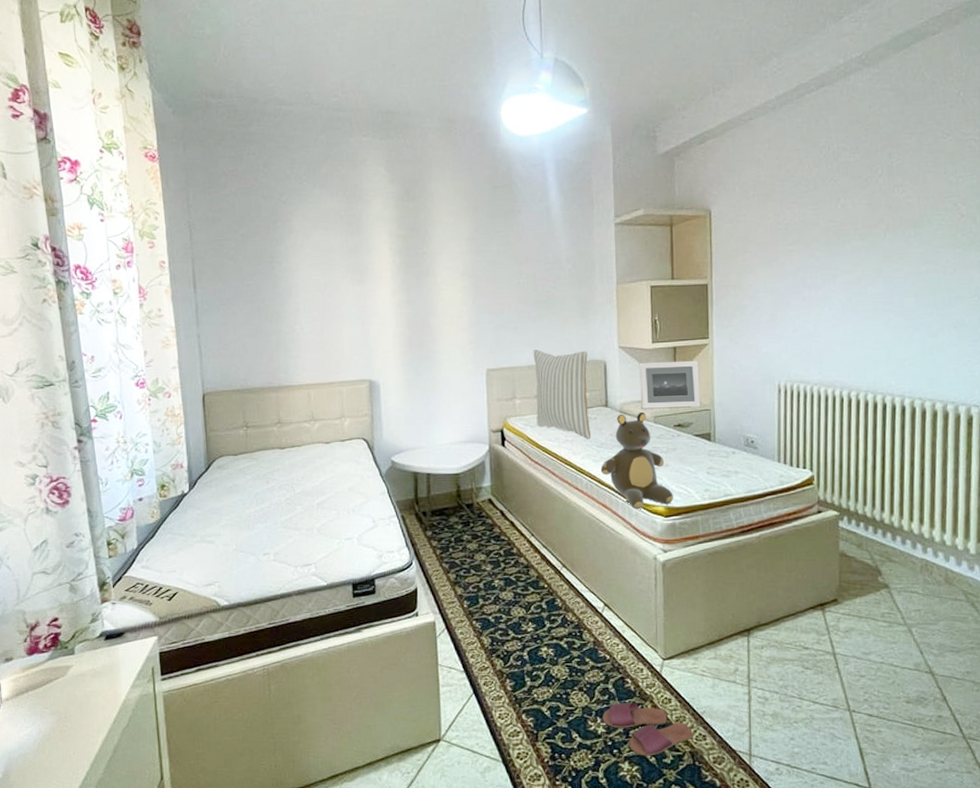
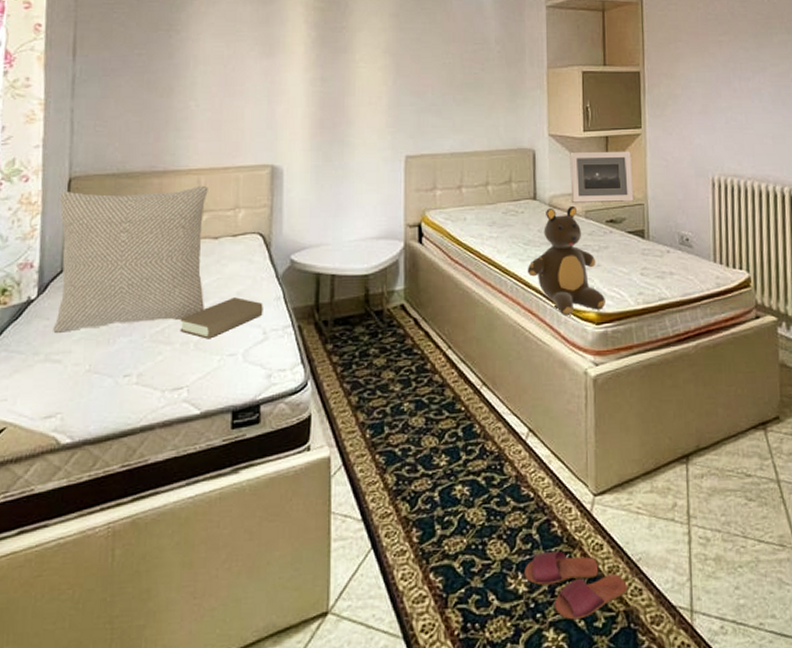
pillow: none [197,398,323,520] -> present [53,185,208,333]
book: none [304,492,372,526] -> present [180,297,263,339]
pillow: present [533,350,590,439] -> none [457,136,517,236]

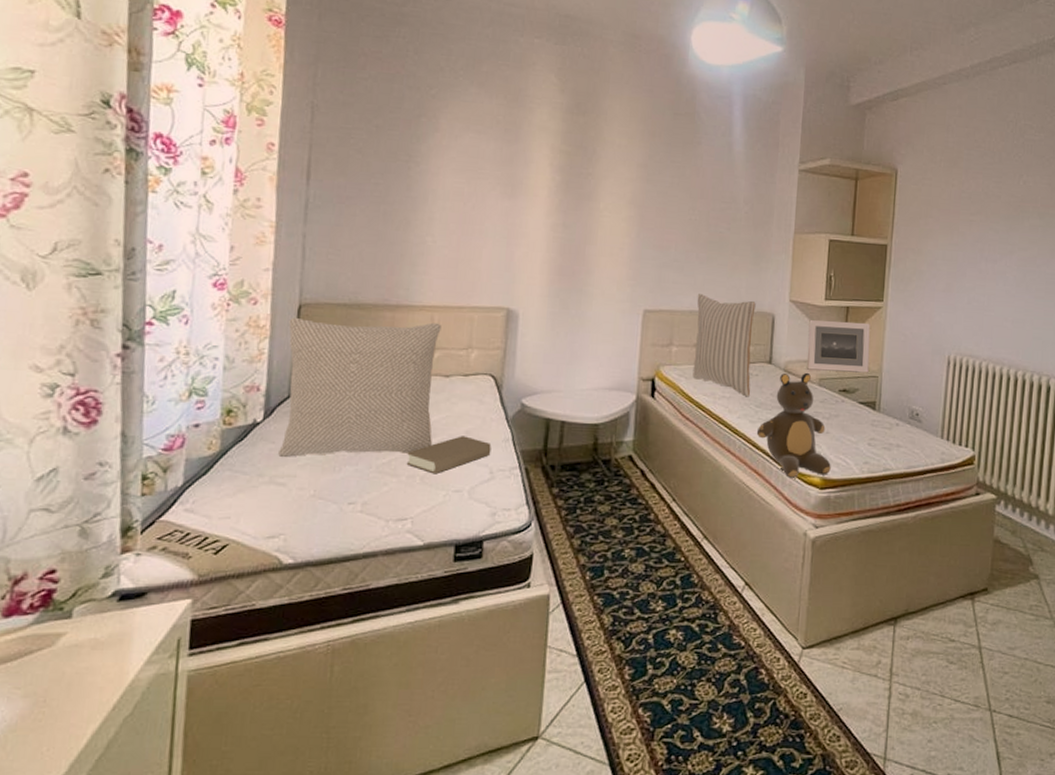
pillow: none [457,136,517,236] -> present [692,294,756,397]
slippers: present [524,550,627,620] -> none [729,696,827,759]

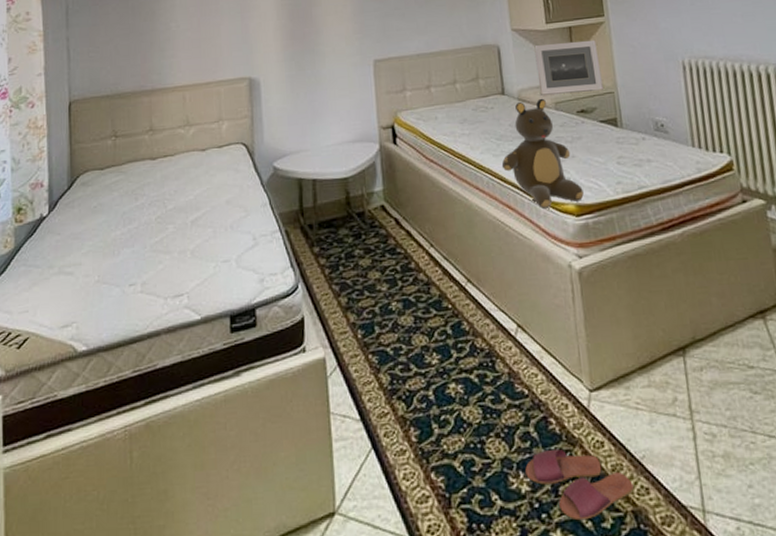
pillow: present [278,317,442,457] -> none [62,101,197,247]
book: present [406,436,492,475] -> none [176,206,252,247]
pillow: present [692,294,756,397] -> none [422,36,488,132]
slippers: none [729,696,827,759] -> present [525,448,634,521]

